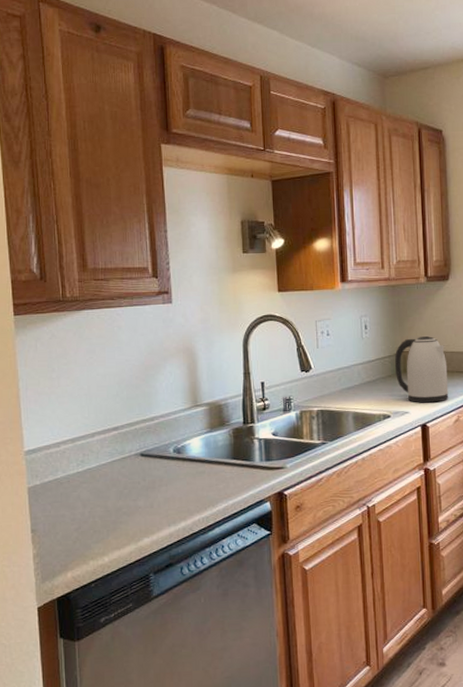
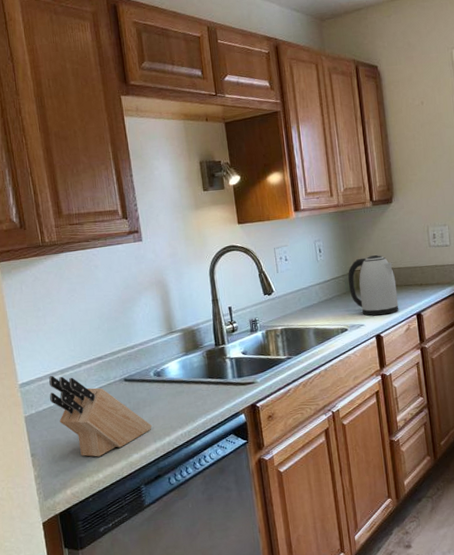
knife block: none [57,443,167,538] -> present [49,375,152,457]

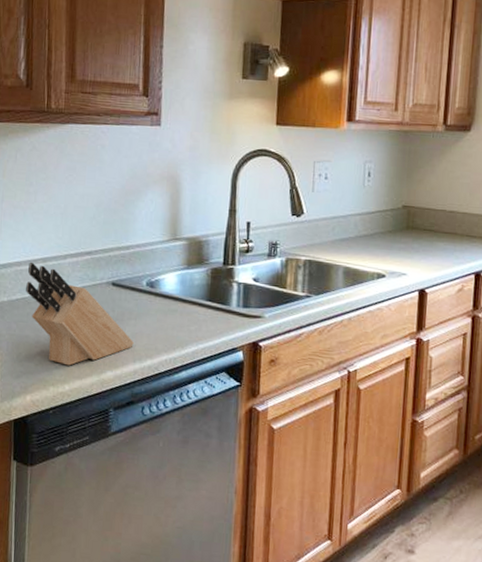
kettle: present [348,255,399,316] -> none [397,191,457,268]

